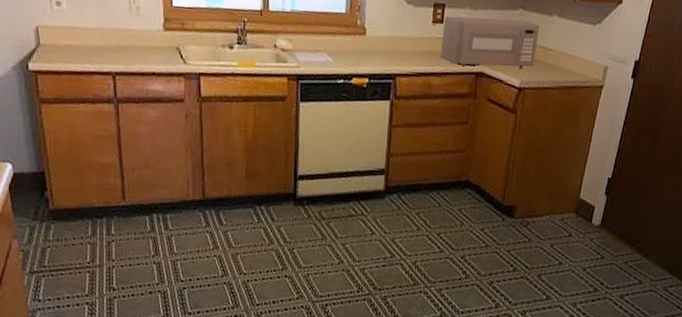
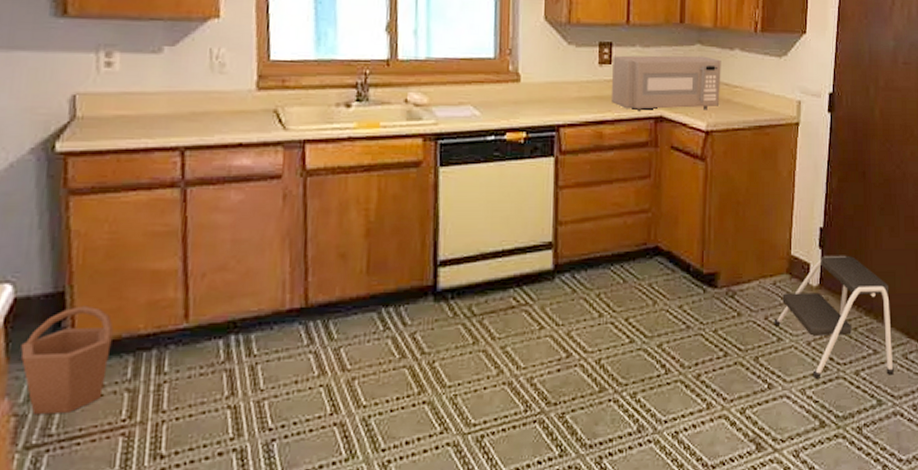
bucket: none [21,183,77,254] -> present [20,305,114,416]
step stool: none [557,201,662,302] -> present [774,255,894,379]

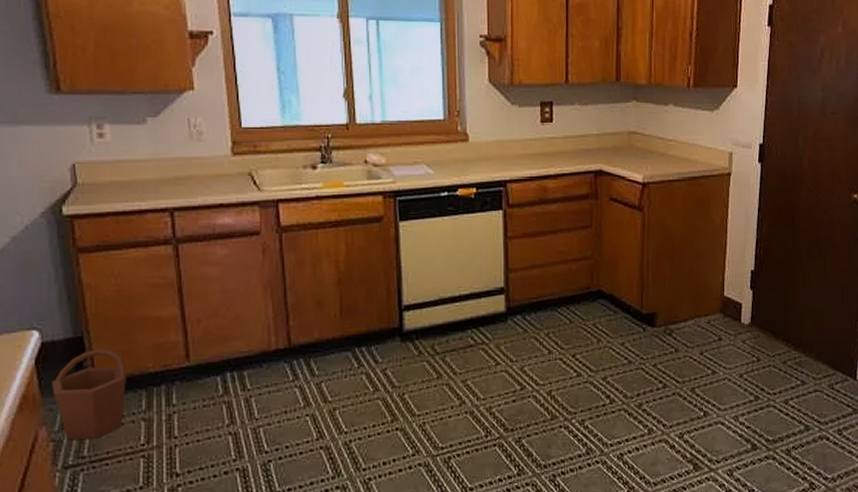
microwave: present [610,55,721,113] -> none [553,112,656,167]
step stool: present [774,255,894,379] -> none [709,295,821,407]

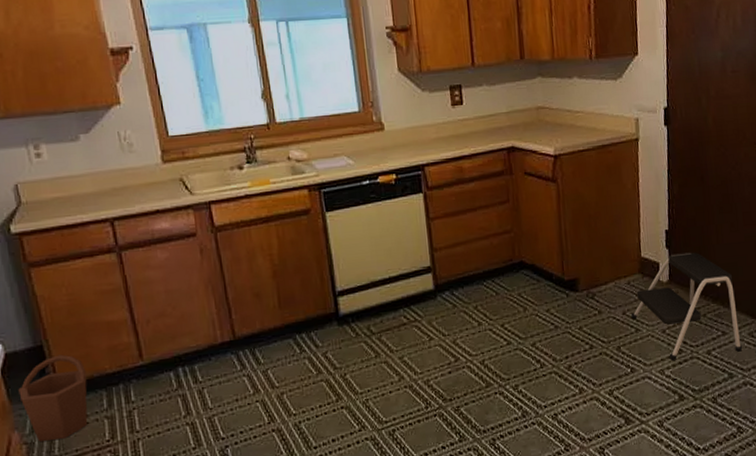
step stool: none [709,295,821,407] -> present [631,252,742,361]

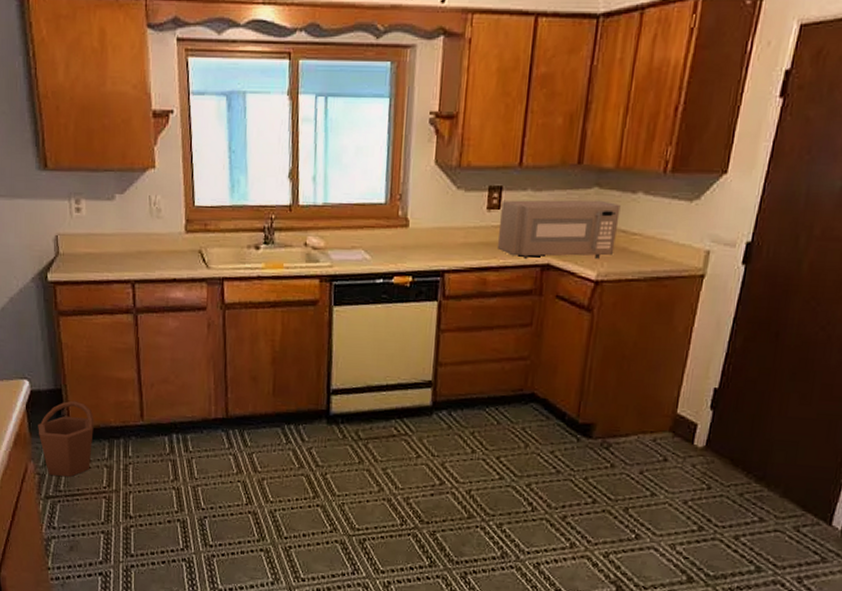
microwave: none [463,87,564,146] -> present [496,199,621,260]
step stool: present [631,252,742,361] -> none [649,417,790,545]

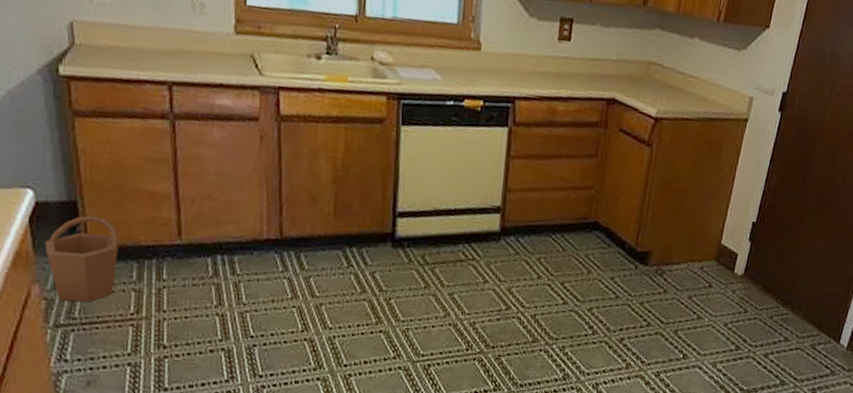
microwave: present [496,199,621,260] -> none [566,33,680,97]

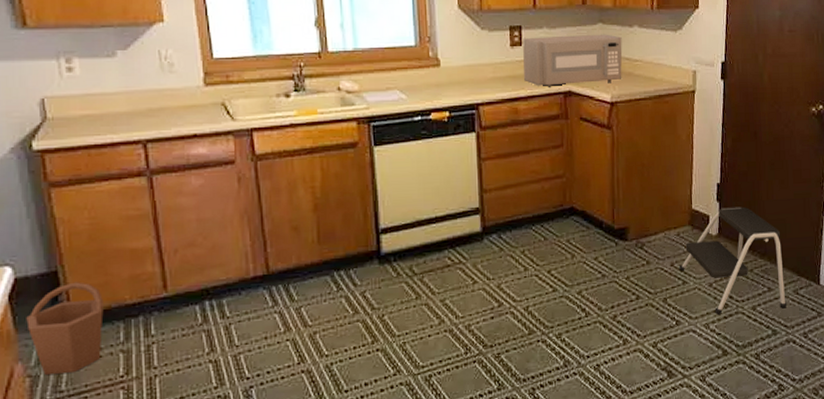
microwave: none [566,33,680,97] -> present [523,34,623,89]
step stool: none [696,248,810,361] -> present [679,207,787,315]

